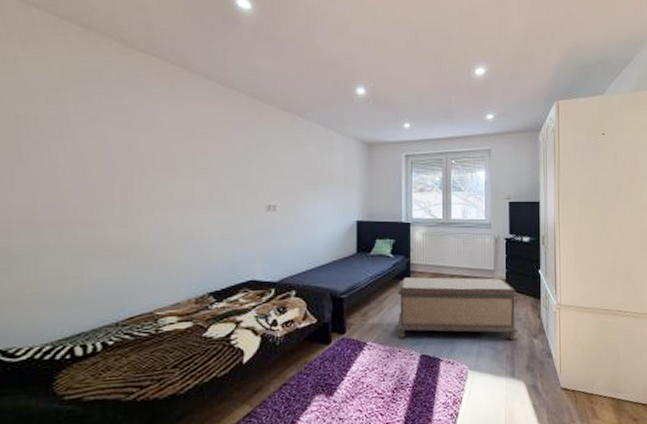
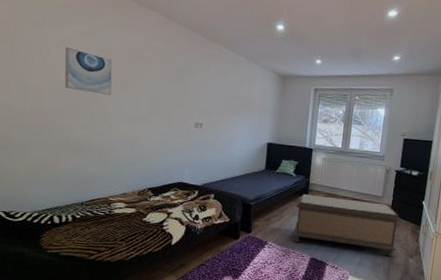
wall art: none [93,126,157,182] -> present [65,46,112,96]

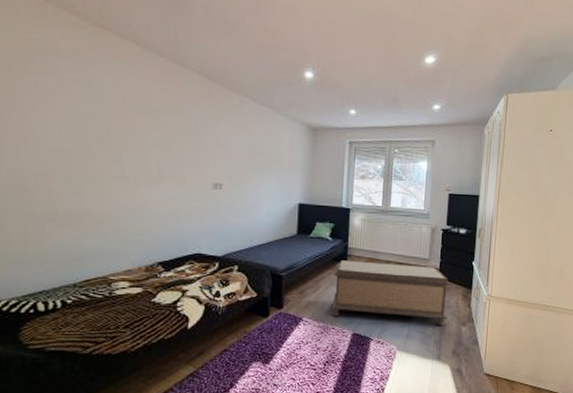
wall art: present [65,46,112,96] -> none [53,98,112,155]

